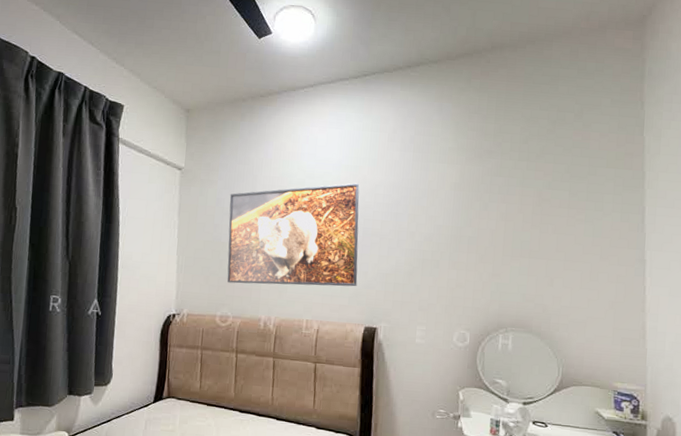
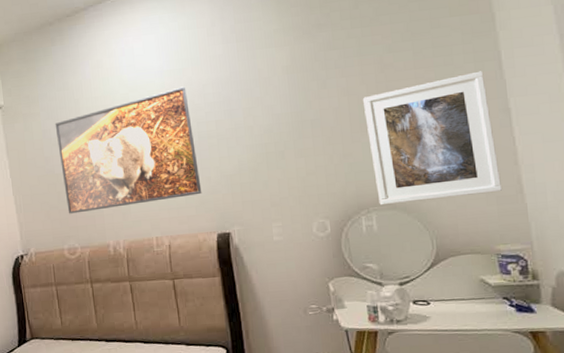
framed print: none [517,221,628,334] -> present [362,71,502,205]

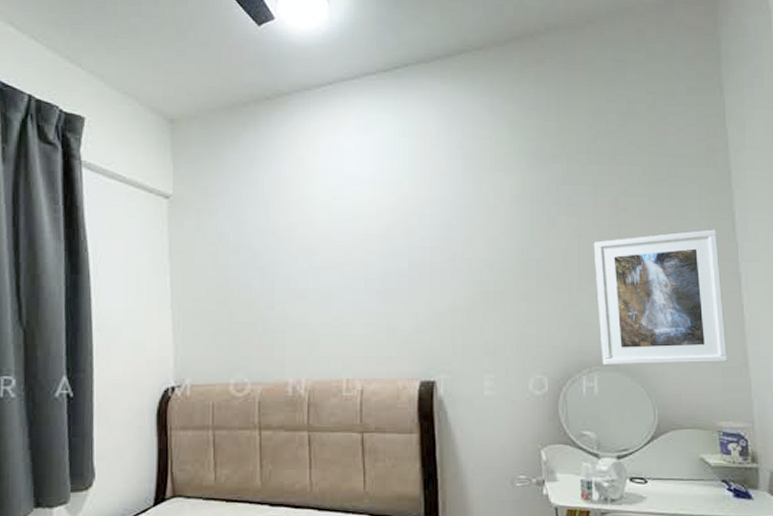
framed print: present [55,86,202,214] -> none [235,202,407,340]

